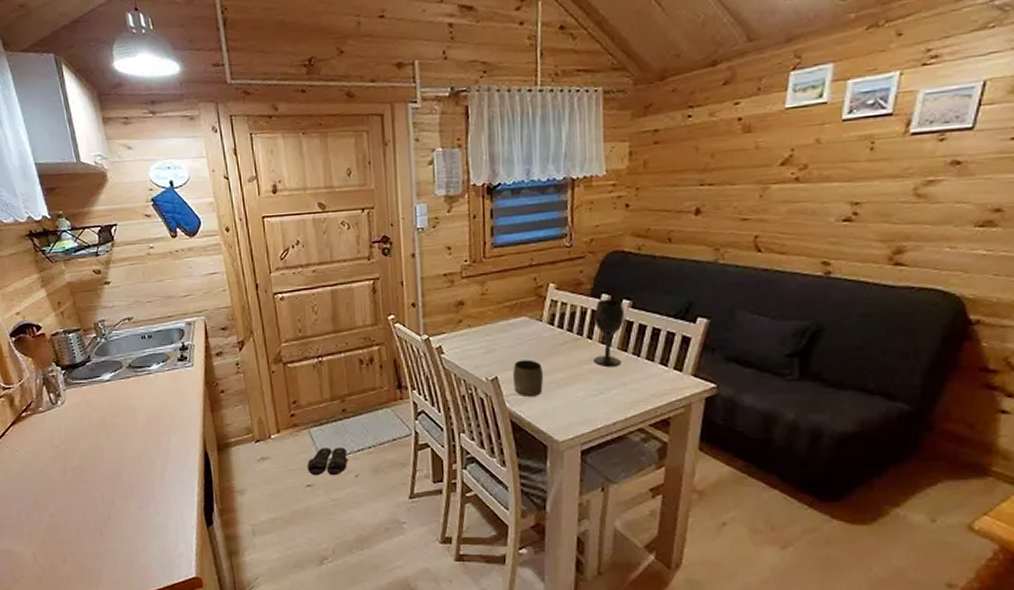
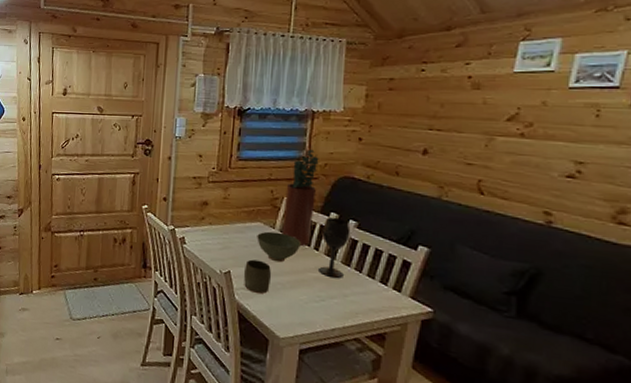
slippers: present [307,447,348,475] -> none [59,308,94,334]
bowl: none [523,325,574,359] -> present [257,231,302,262]
vase: none [549,218,584,336] -> present [282,144,319,246]

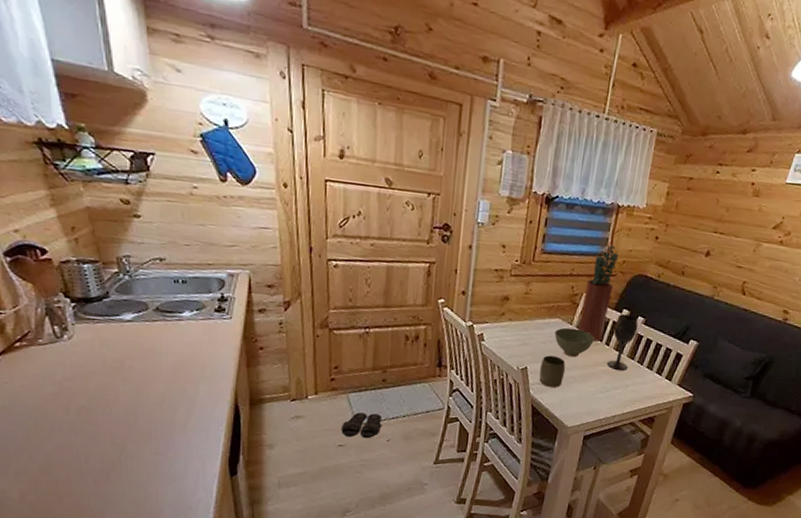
slippers: none [59,308,94,334] -> present [341,412,382,438]

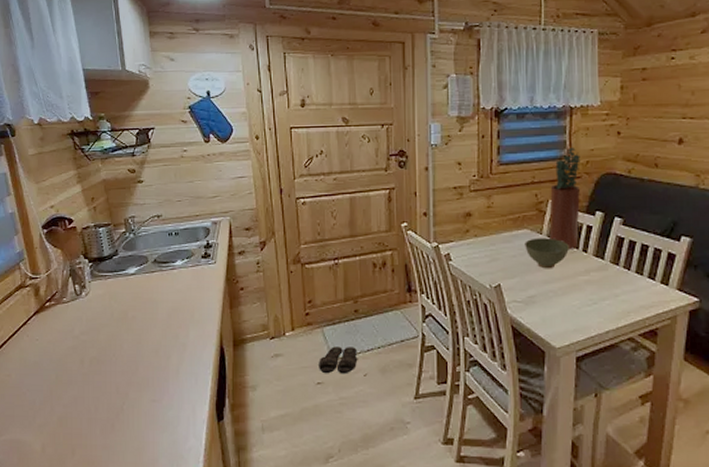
mug: present [539,355,566,387] -> none [514,269,543,304]
wine glass: present [607,314,639,370] -> none [589,217,617,278]

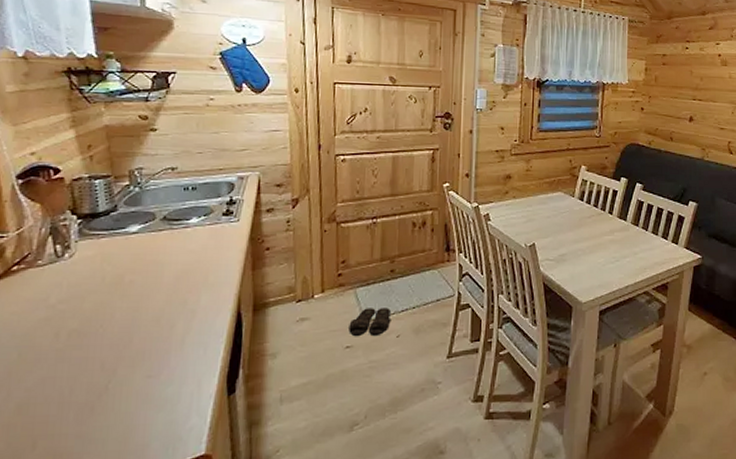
bowl: present [525,238,570,269] -> none [558,200,598,229]
vase: present [549,142,580,249] -> none [580,115,610,211]

